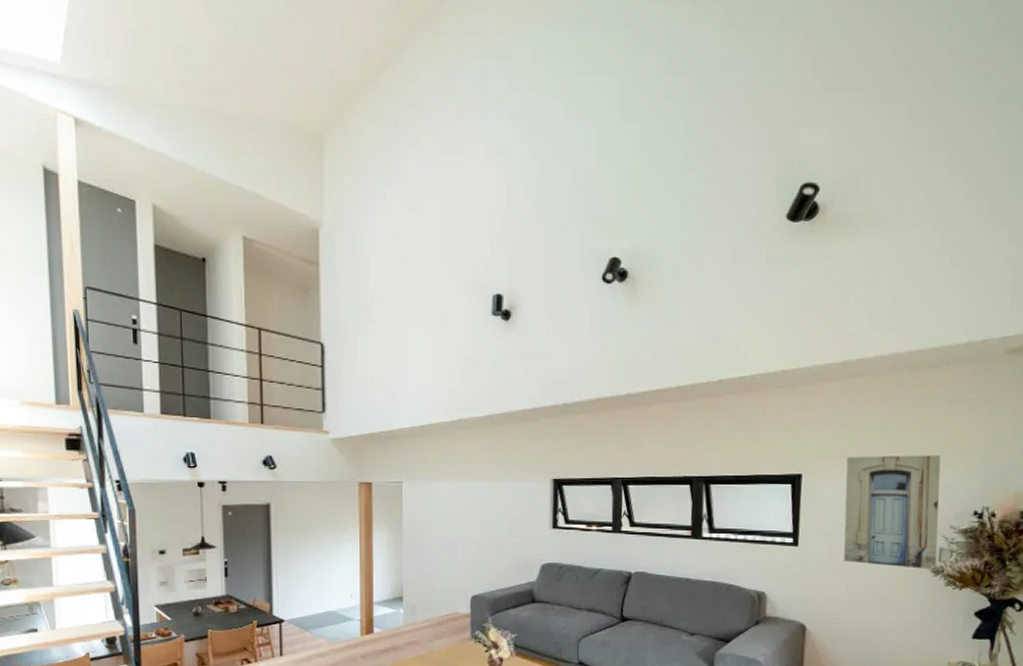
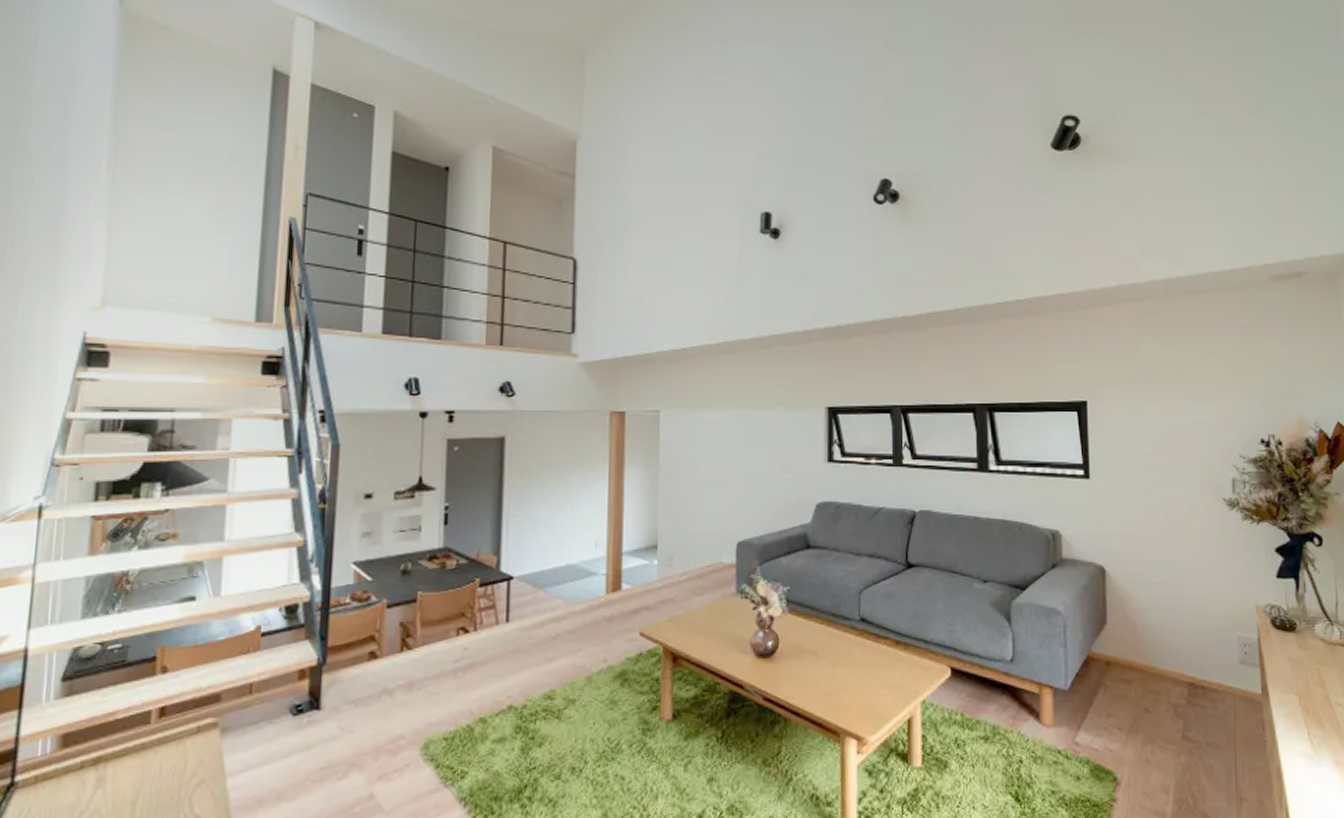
wall art: present [843,455,941,570] -> none [1130,381,1232,503]

